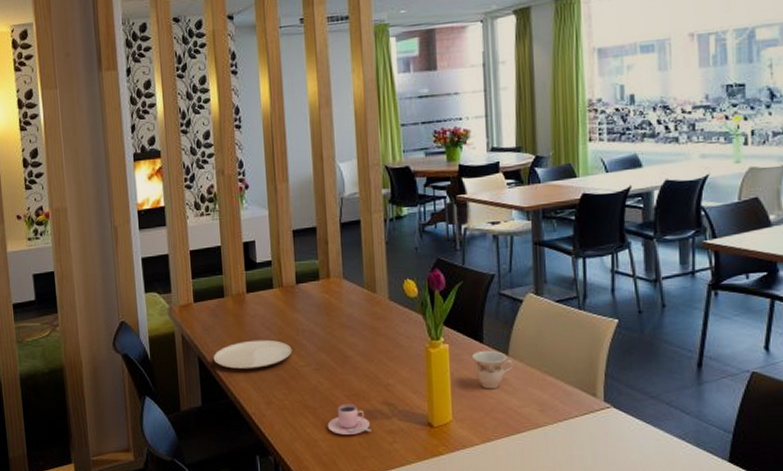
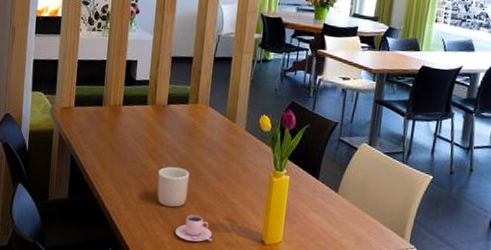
plate: present [213,339,292,370] -> none [84,147,155,173]
mug: none [297,352,336,400] -> present [157,166,190,208]
teacup: present [471,350,513,389] -> none [307,185,341,220]

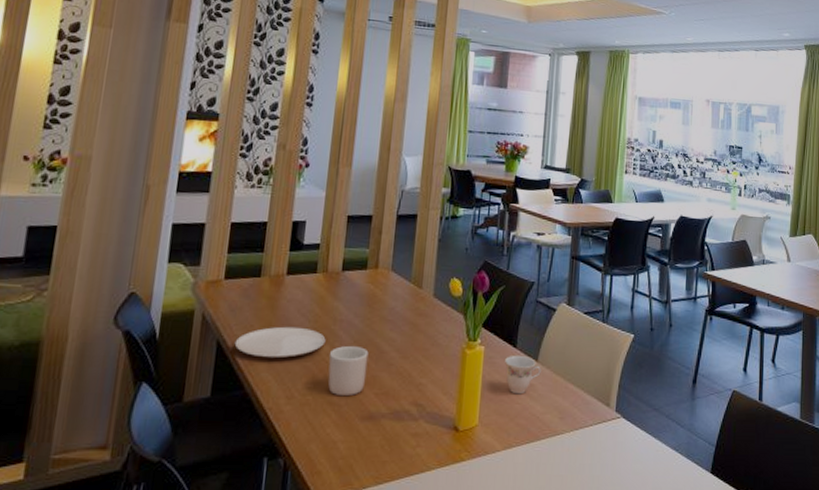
plate: none [84,147,155,173] -> present [234,326,326,359]
teacup: present [174,214,212,242] -> none [349,402,396,436]
teacup: none [307,185,341,220] -> present [504,354,541,395]

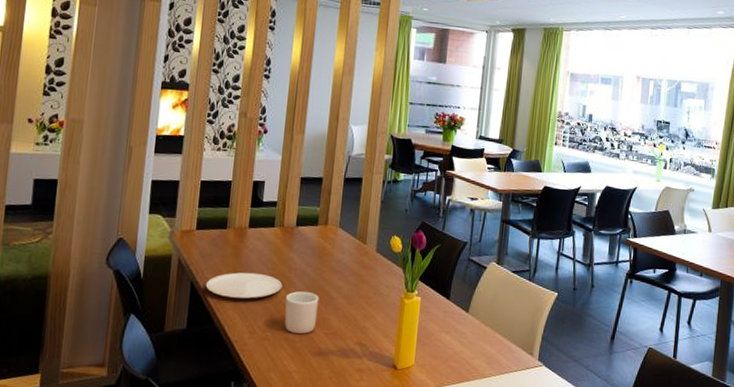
teacup: present [504,354,541,395] -> none [438,306,472,341]

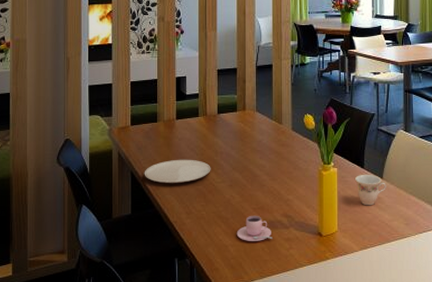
mug: present [284,291,319,335] -> none [215,171,245,211]
teacup: none [303,340,343,370] -> present [236,215,273,241]
teacup: none [438,306,472,341] -> present [354,174,386,206]

